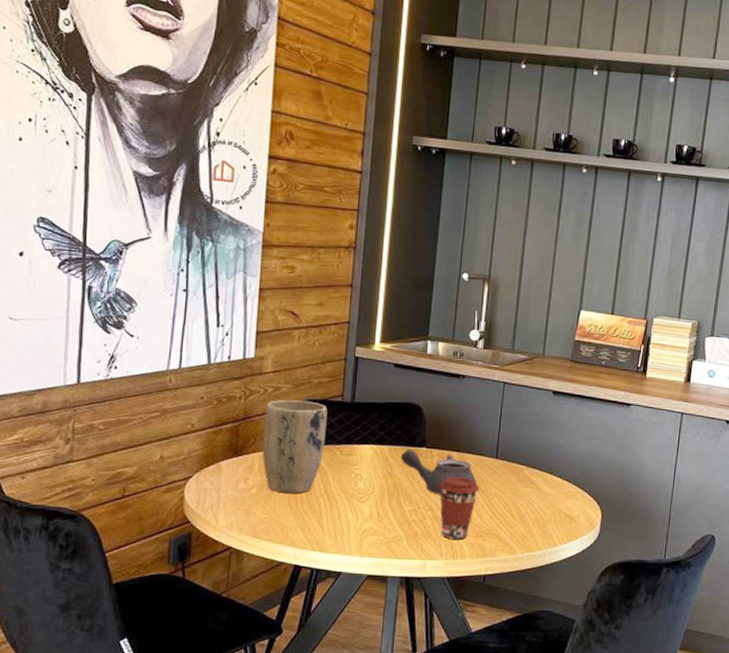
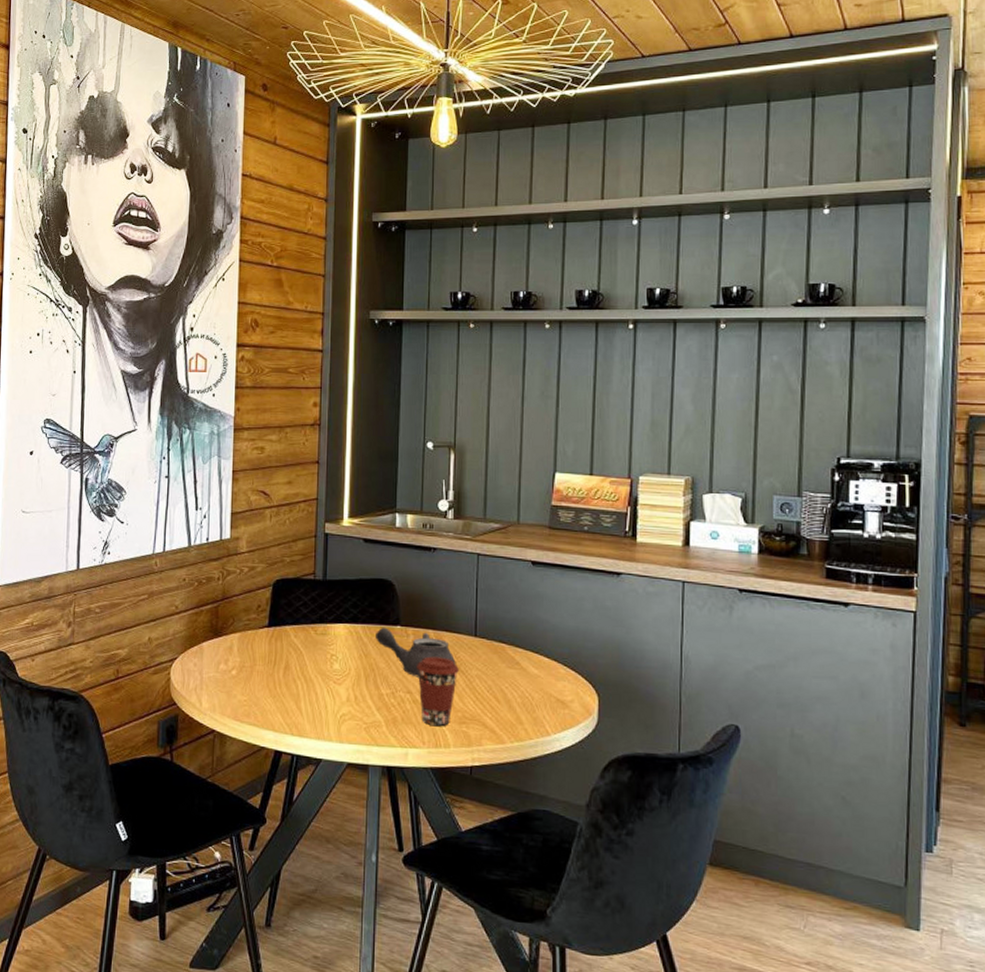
plant pot: present [262,399,328,494] -> none [240,579,301,676]

